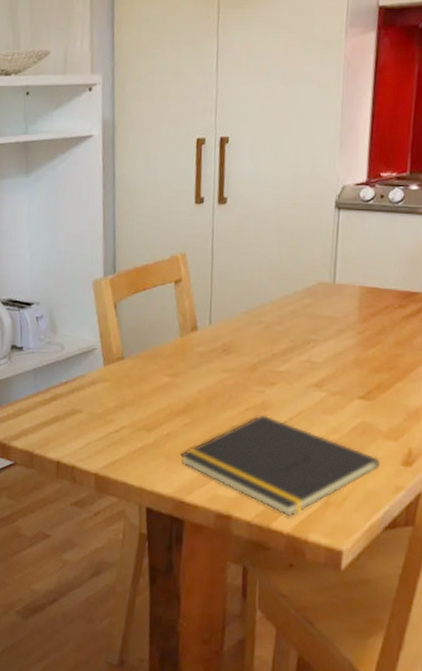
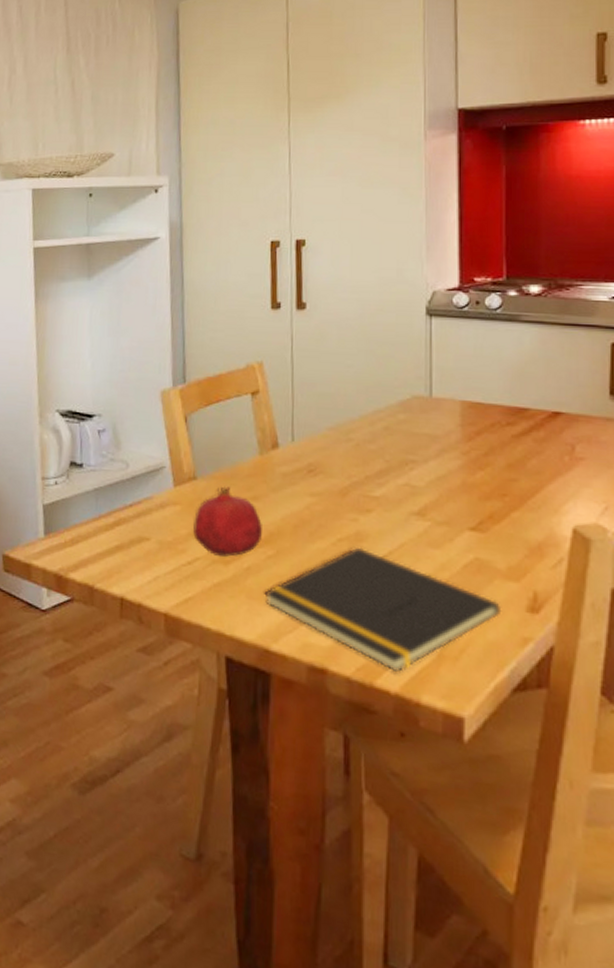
fruit: none [120,365,181,425] -> present [193,486,262,557]

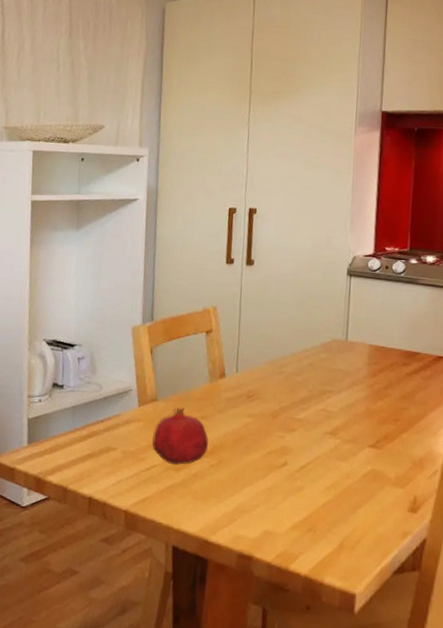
notepad: present [264,546,502,673] -> none [207,458,390,560]

